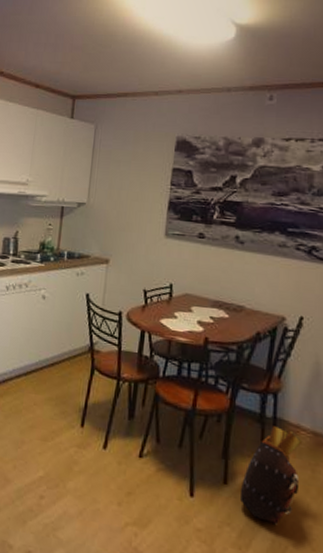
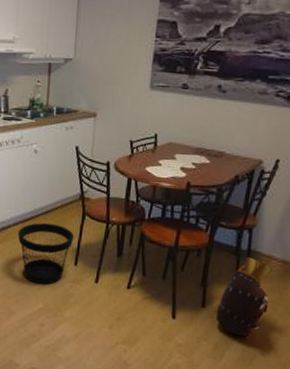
wastebasket: none [19,376,82,449] -> present [17,223,74,285]

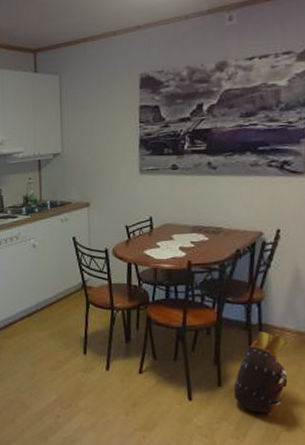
wastebasket: present [17,223,74,285] -> none [25,315,81,376]

